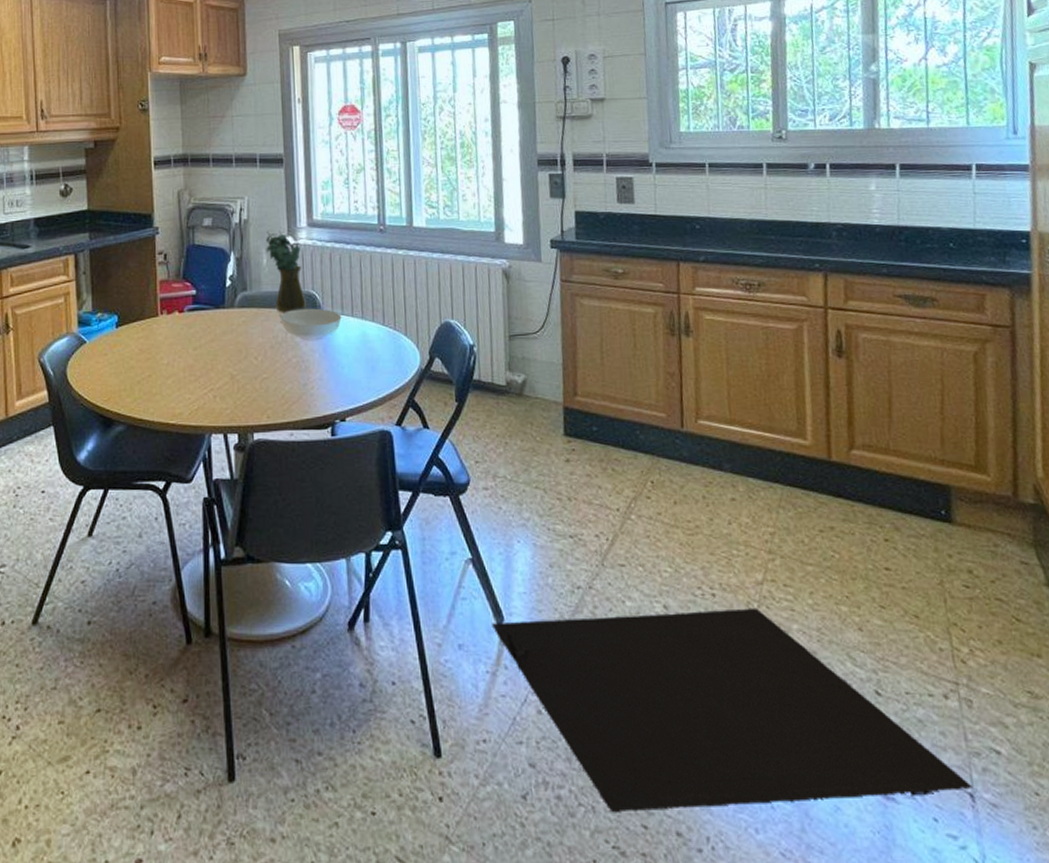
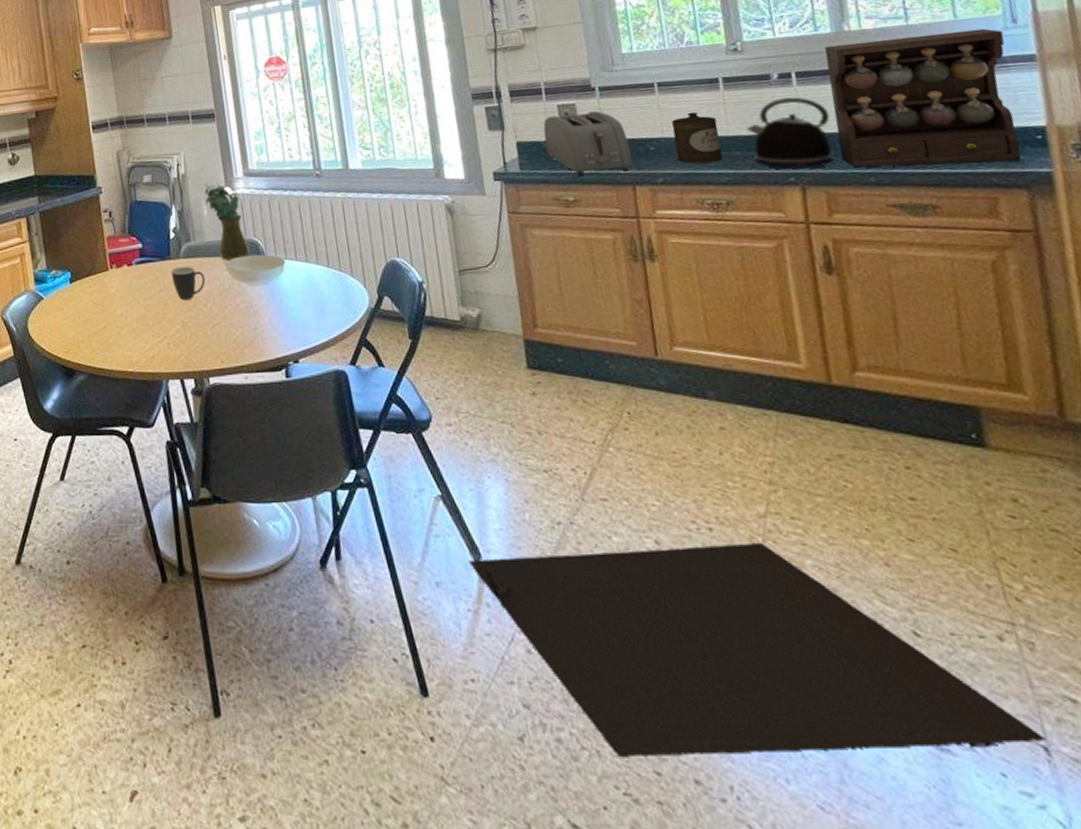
mug: none [223,316,259,352] -> present [170,266,206,301]
toaster: none [601,186,680,250] -> present [543,111,633,177]
canister: none [717,194,759,245] -> present [671,112,722,164]
kettle: none [782,186,859,255] -> present [746,97,839,168]
spice rack: none [856,137,1008,262] -> present [824,28,1022,168]

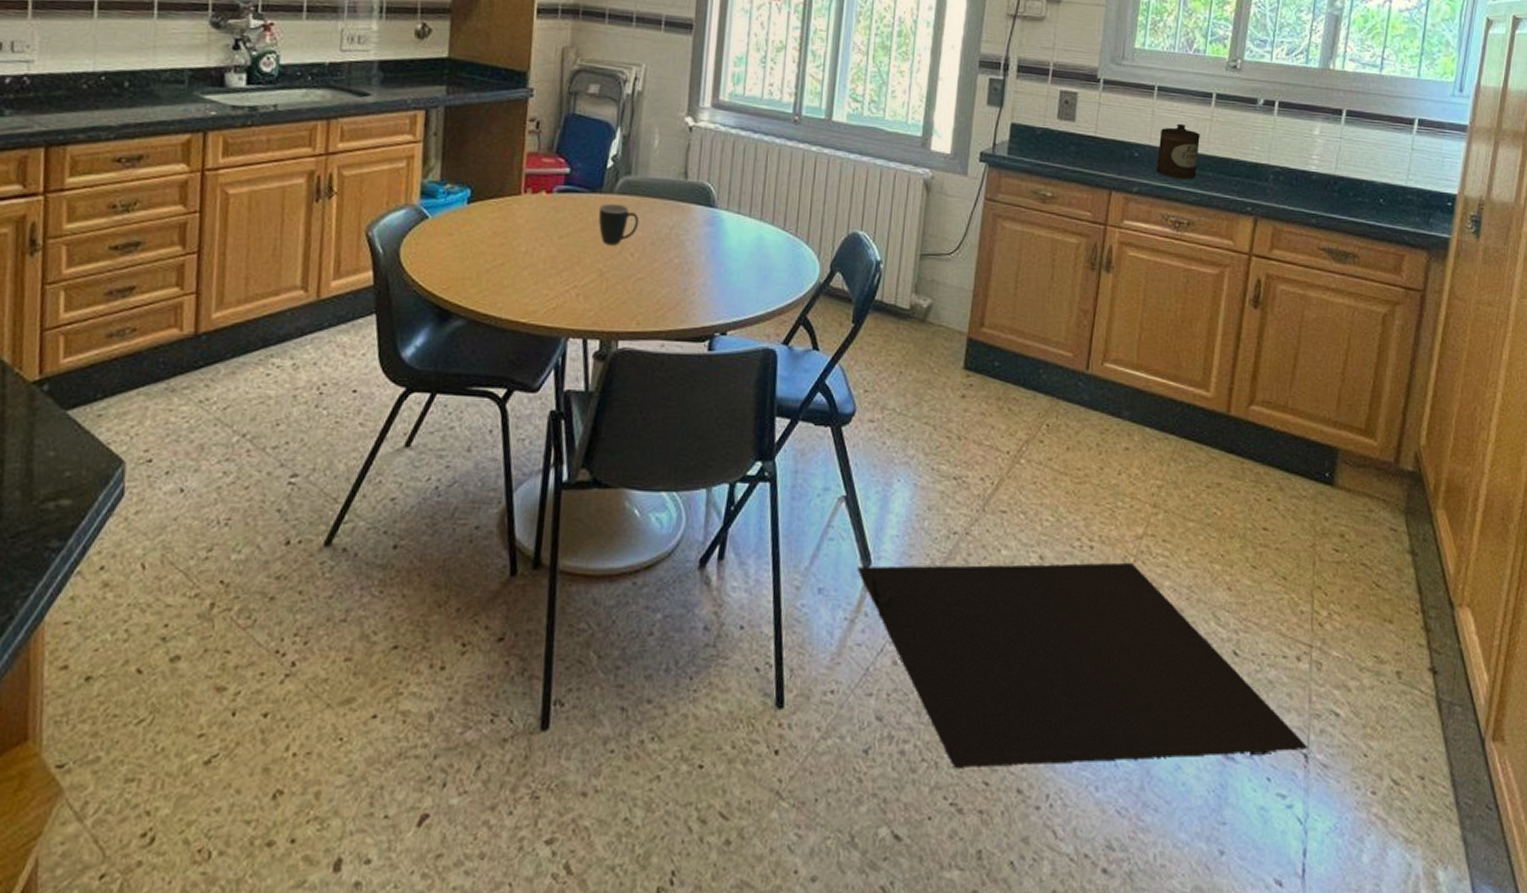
vase: present [204,183,251,265] -> none [659,108,700,210]
bowl: present [224,254,286,287] -> none [665,202,737,241]
toaster: present [543,111,633,177] -> none [1037,101,1117,176]
kettle: present [746,97,839,168] -> none [1223,124,1296,201]
spice rack: present [824,28,1022,168] -> none [1294,80,1449,224]

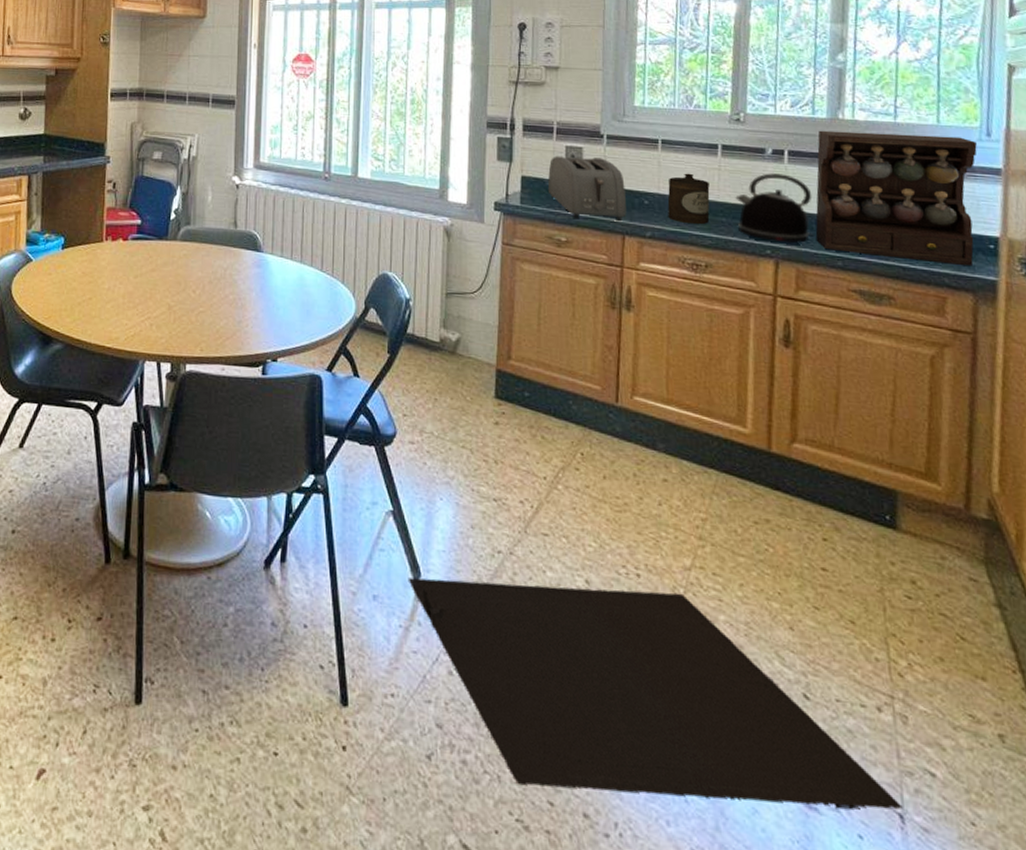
mug: present [598,203,640,246] -> none [165,248,199,284]
toaster: none [1037,101,1117,176] -> present [547,156,626,222]
kettle: none [1223,124,1296,201] -> present [735,172,814,244]
spice rack: none [1294,80,1449,224] -> present [815,130,977,267]

